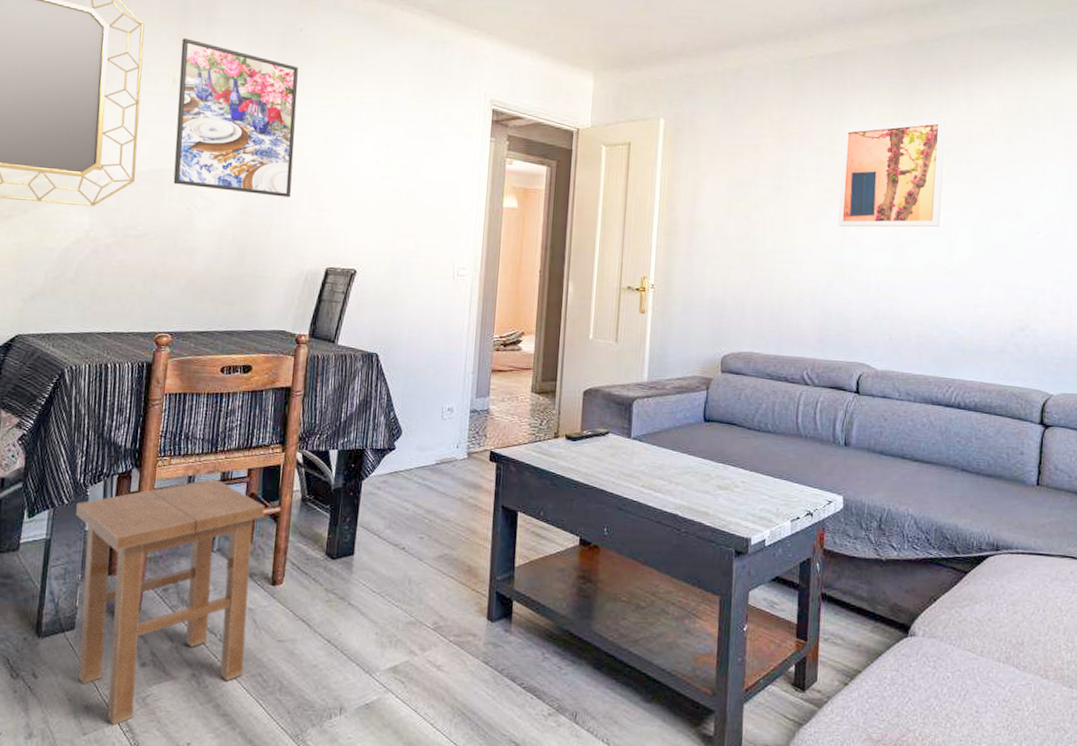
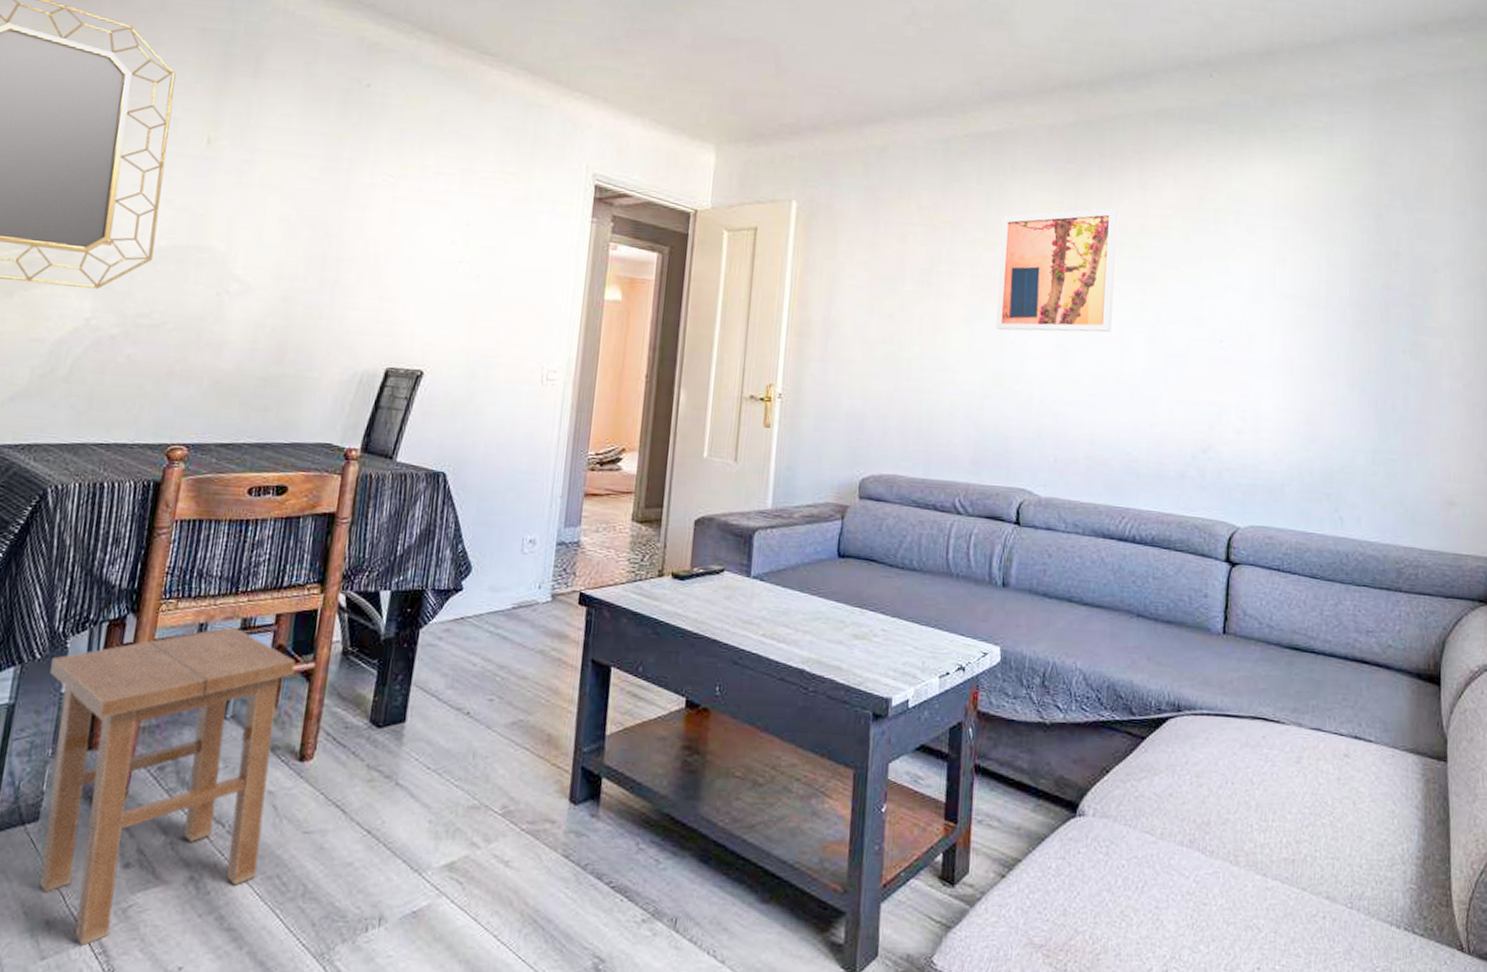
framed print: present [173,38,298,197] -> none [201,91,363,283]

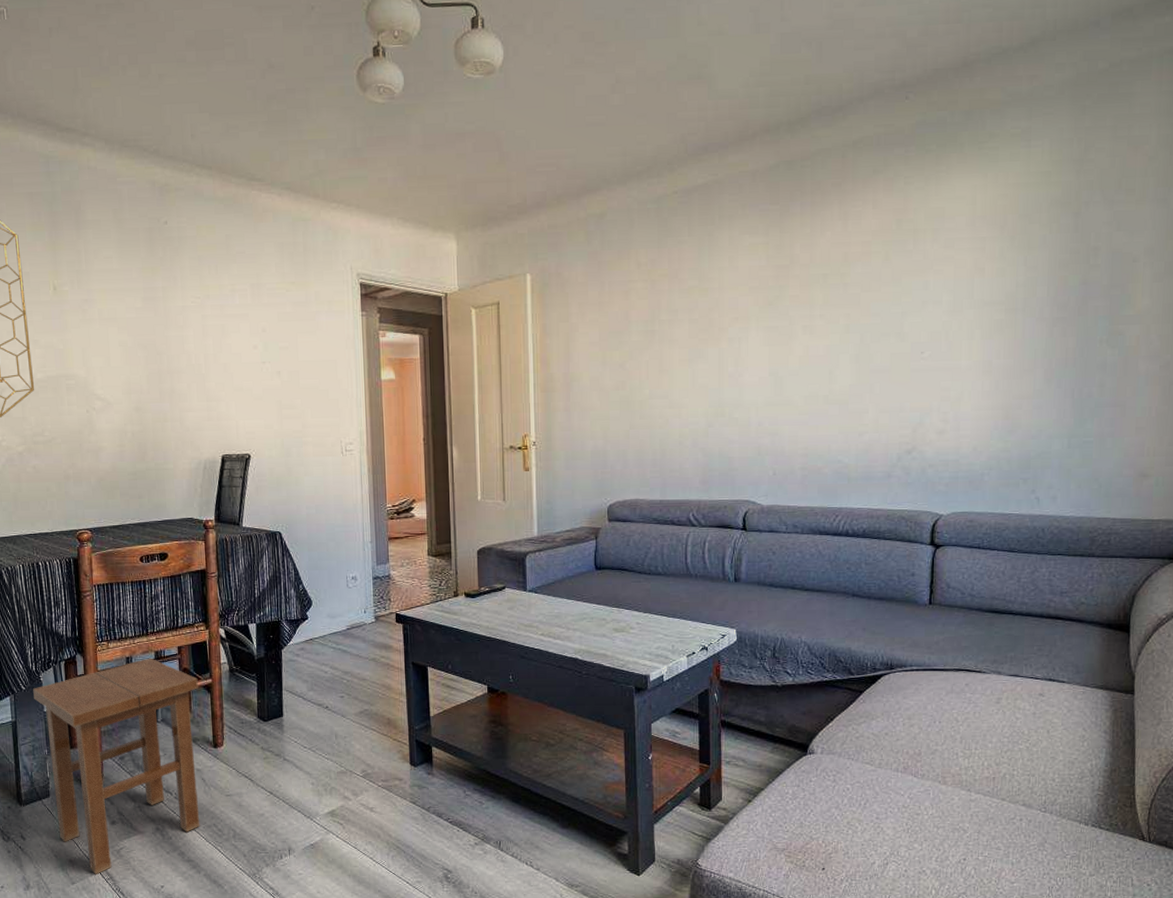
wall art: present [996,209,1119,332] -> none [714,243,821,366]

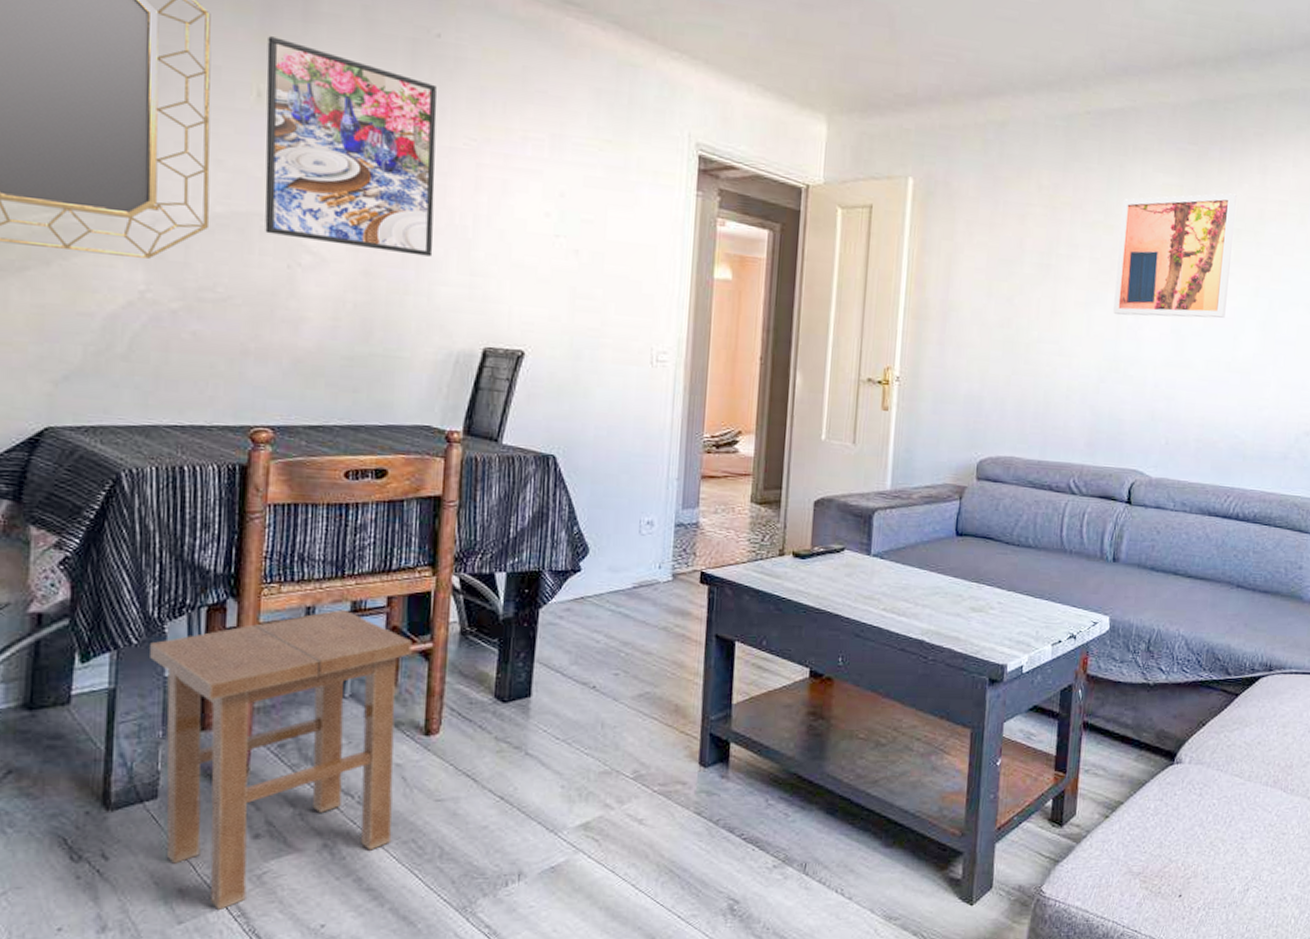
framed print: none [55,244,180,391] -> present [265,36,437,257]
wall art: none [714,243,821,366] -> present [1113,193,1238,318]

